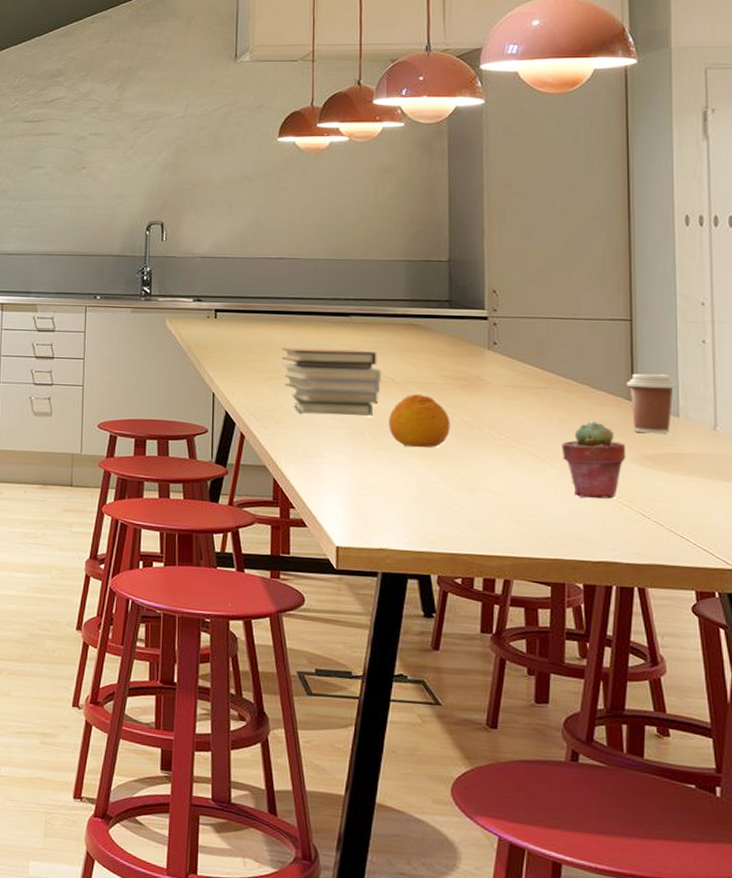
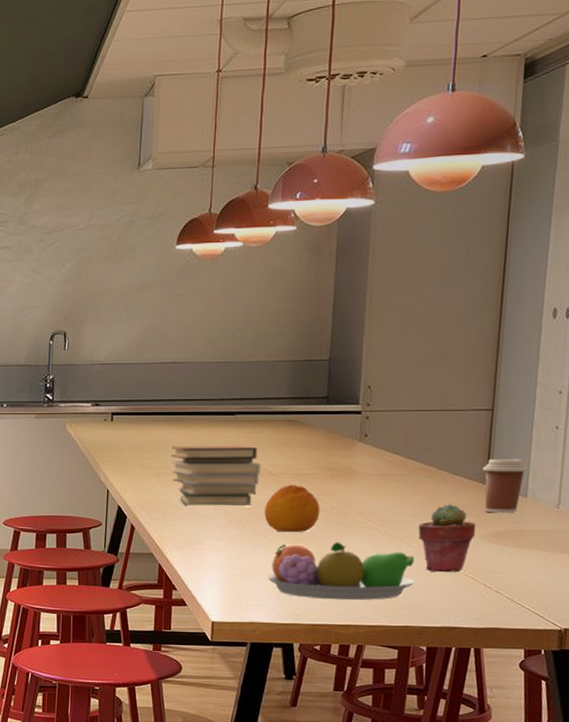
fruit bowl: none [395,460,563,528] -> present [266,542,415,601]

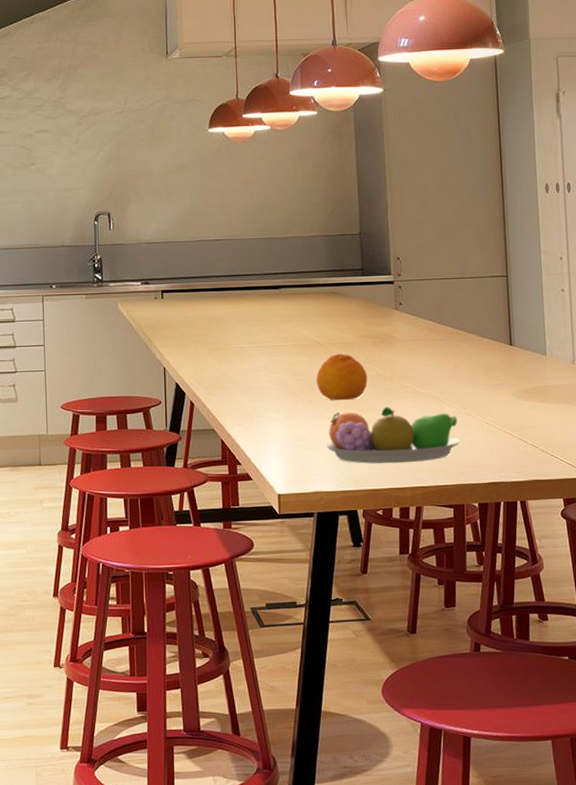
book stack: present [170,445,262,506] -> none [223,318,309,379]
potted succulent: present [418,504,476,573] -> none [457,365,508,431]
coffee cup: present [483,459,528,513] -> none [506,320,544,371]

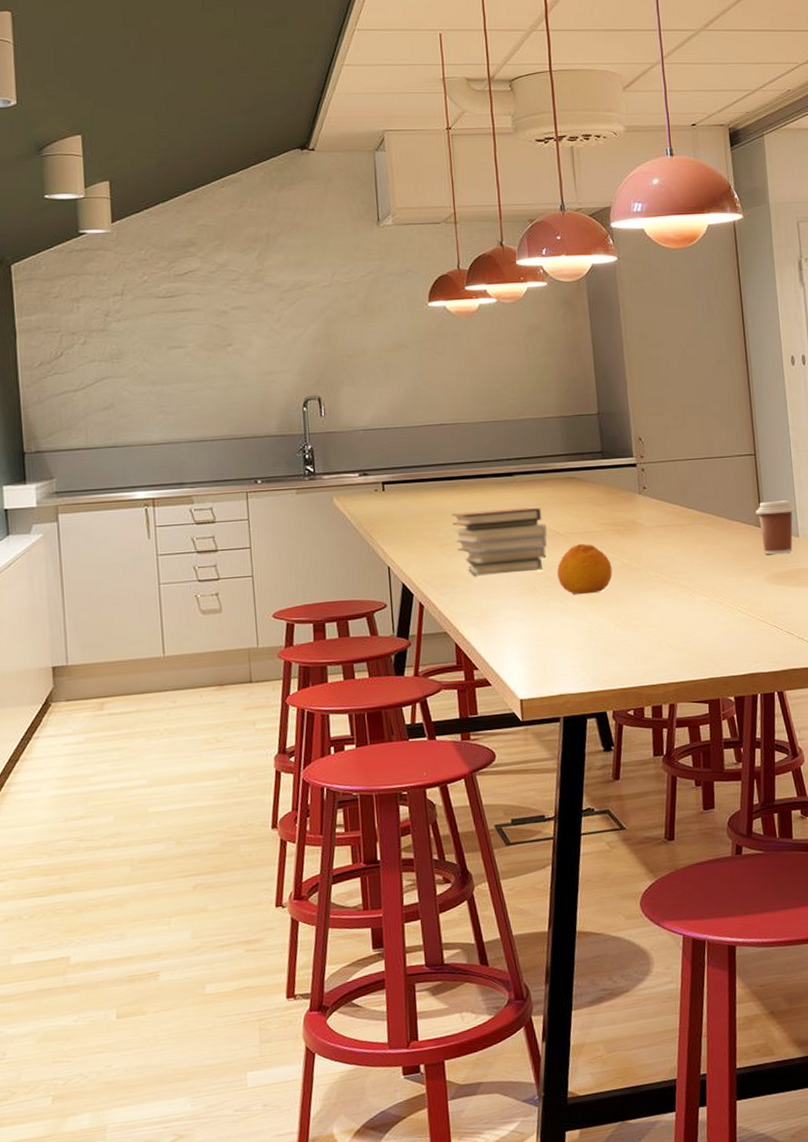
book stack: none [223,318,309,379] -> present [452,507,548,576]
fruit bowl: present [325,407,460,464] -> none [569,599,713,661]
coffee cup: none [506,320,544,371] -> present [756,500,795,555]

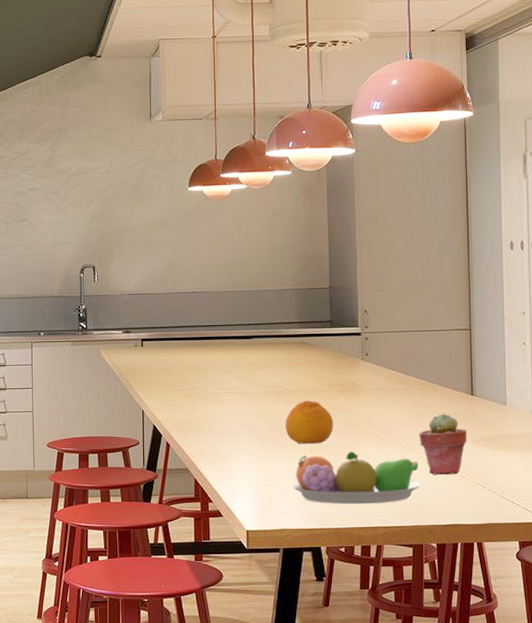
book stack: present [452,507,548,576] -> none [198,366,279,423]
fruit bowl: none [569,599,713,661] -> present [292,451,421,505]
potted succulent: none [707,550,760,620] -> present [419,413,468,476]
coffee cup: present [756,500,795,555] -> none [468,372,505,420]

